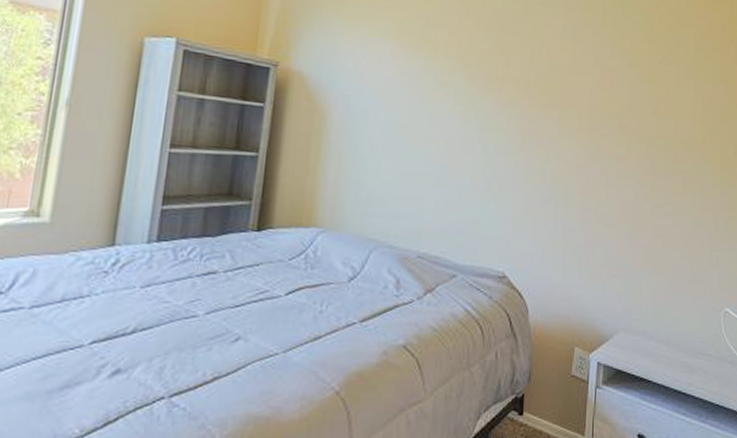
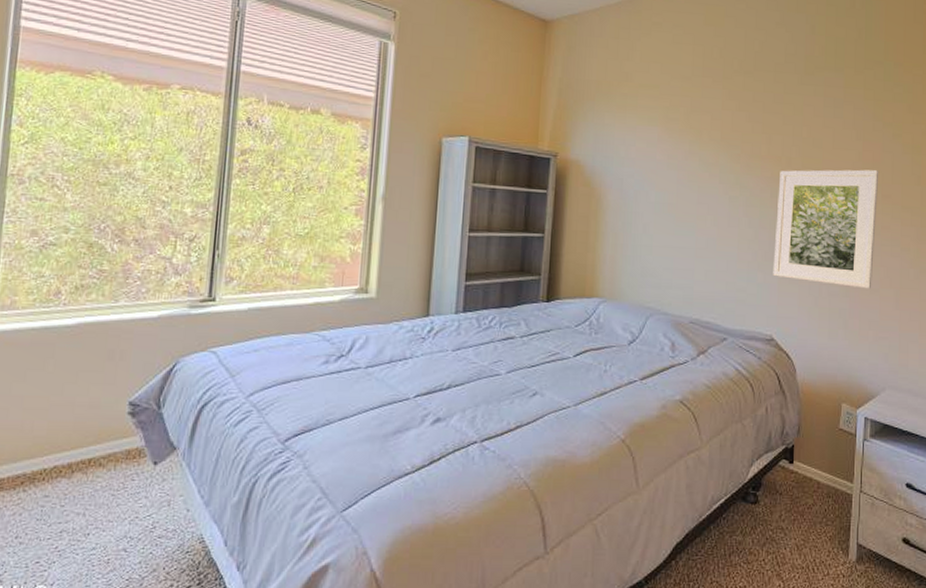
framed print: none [507,94,616,224] -> present [773,169,879,289]

